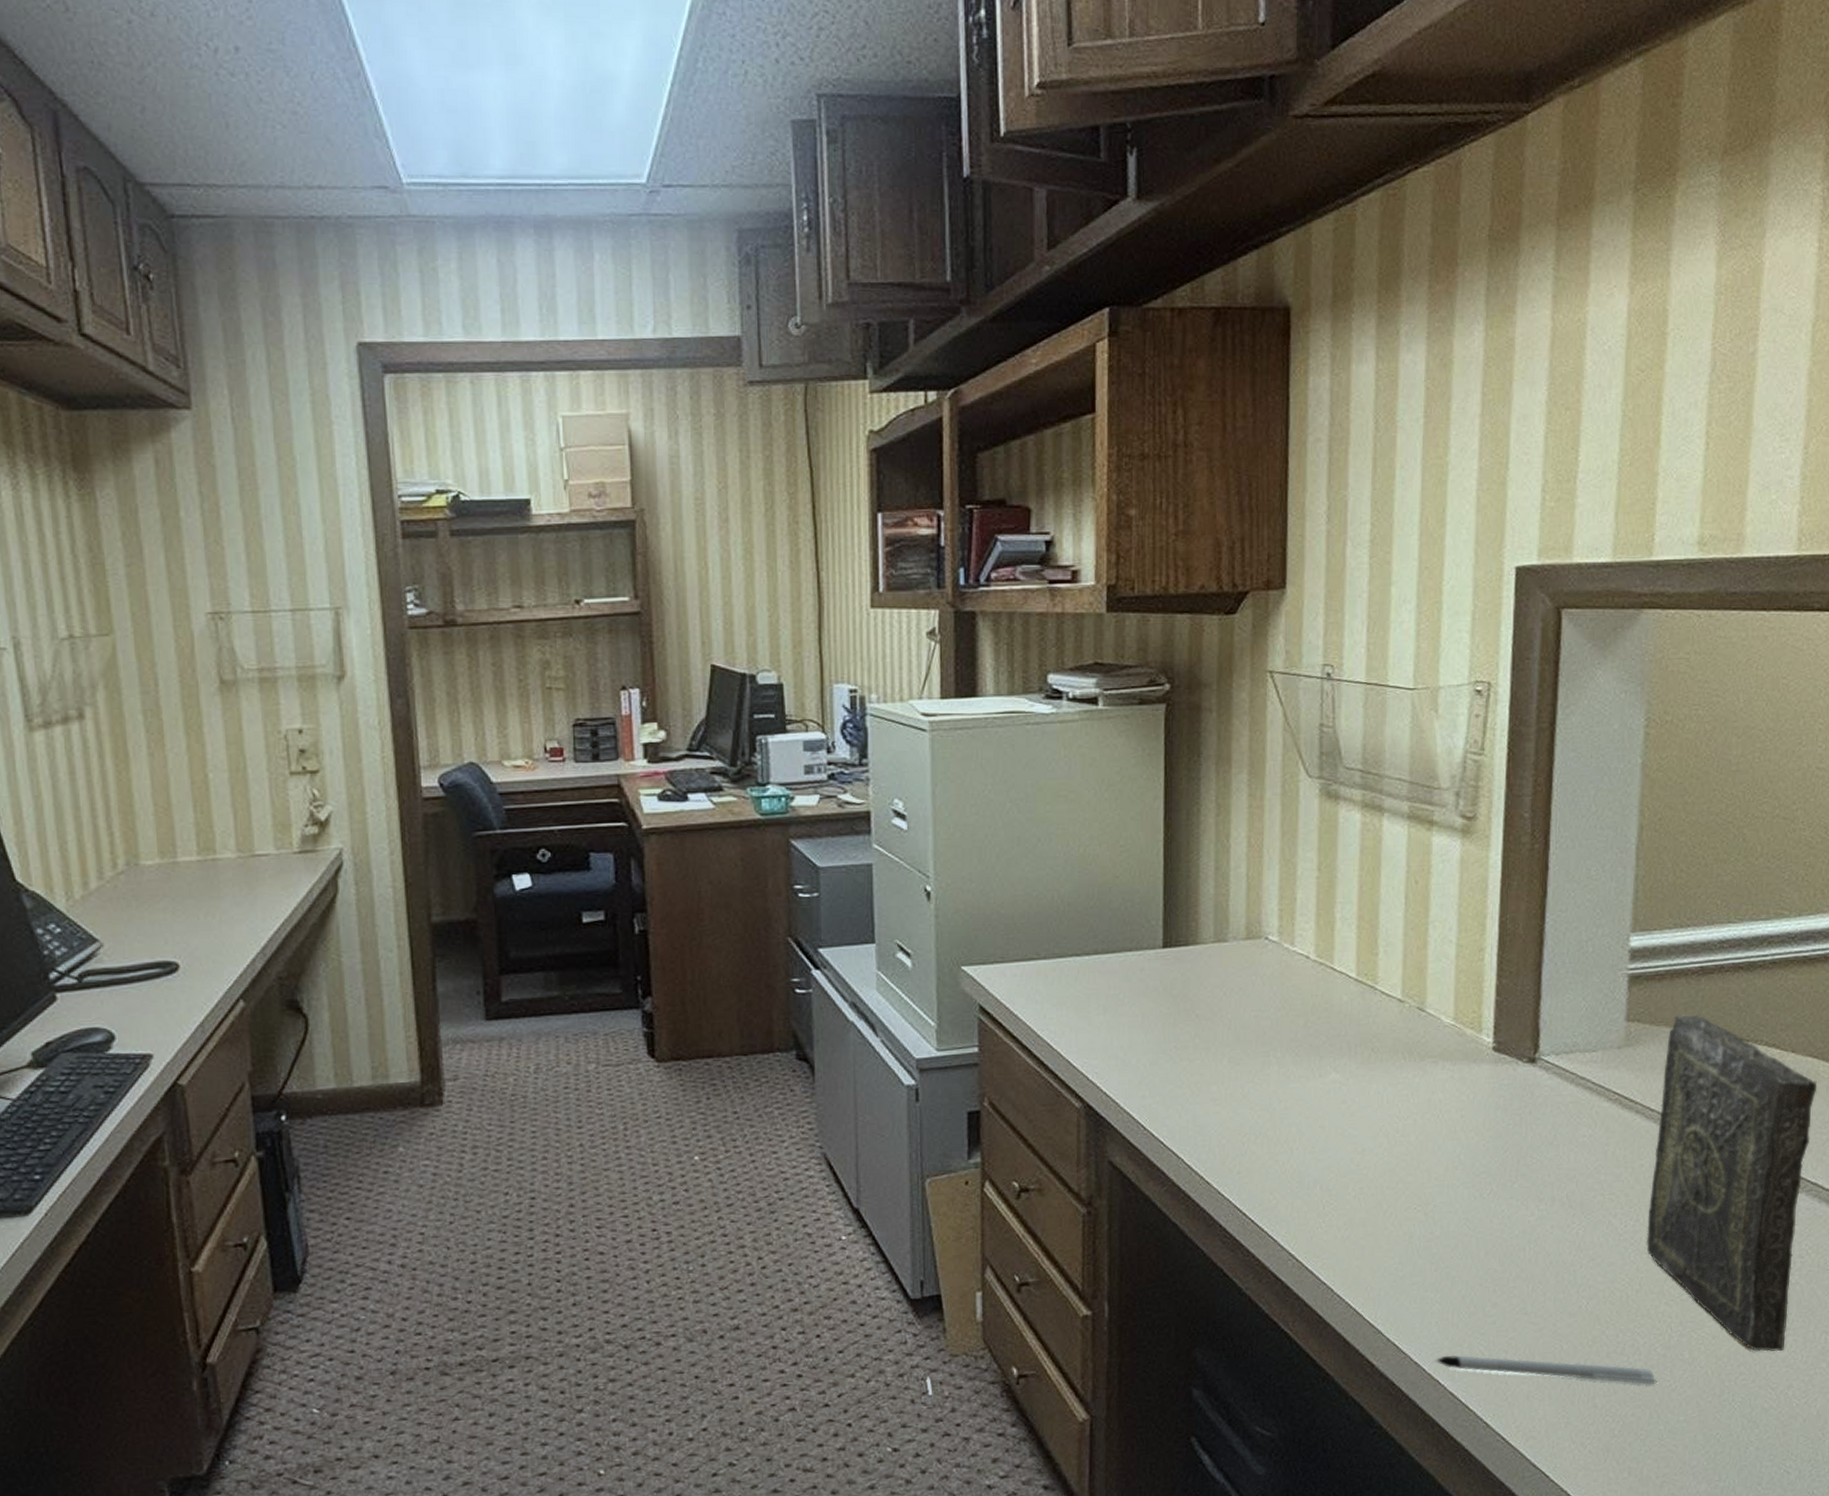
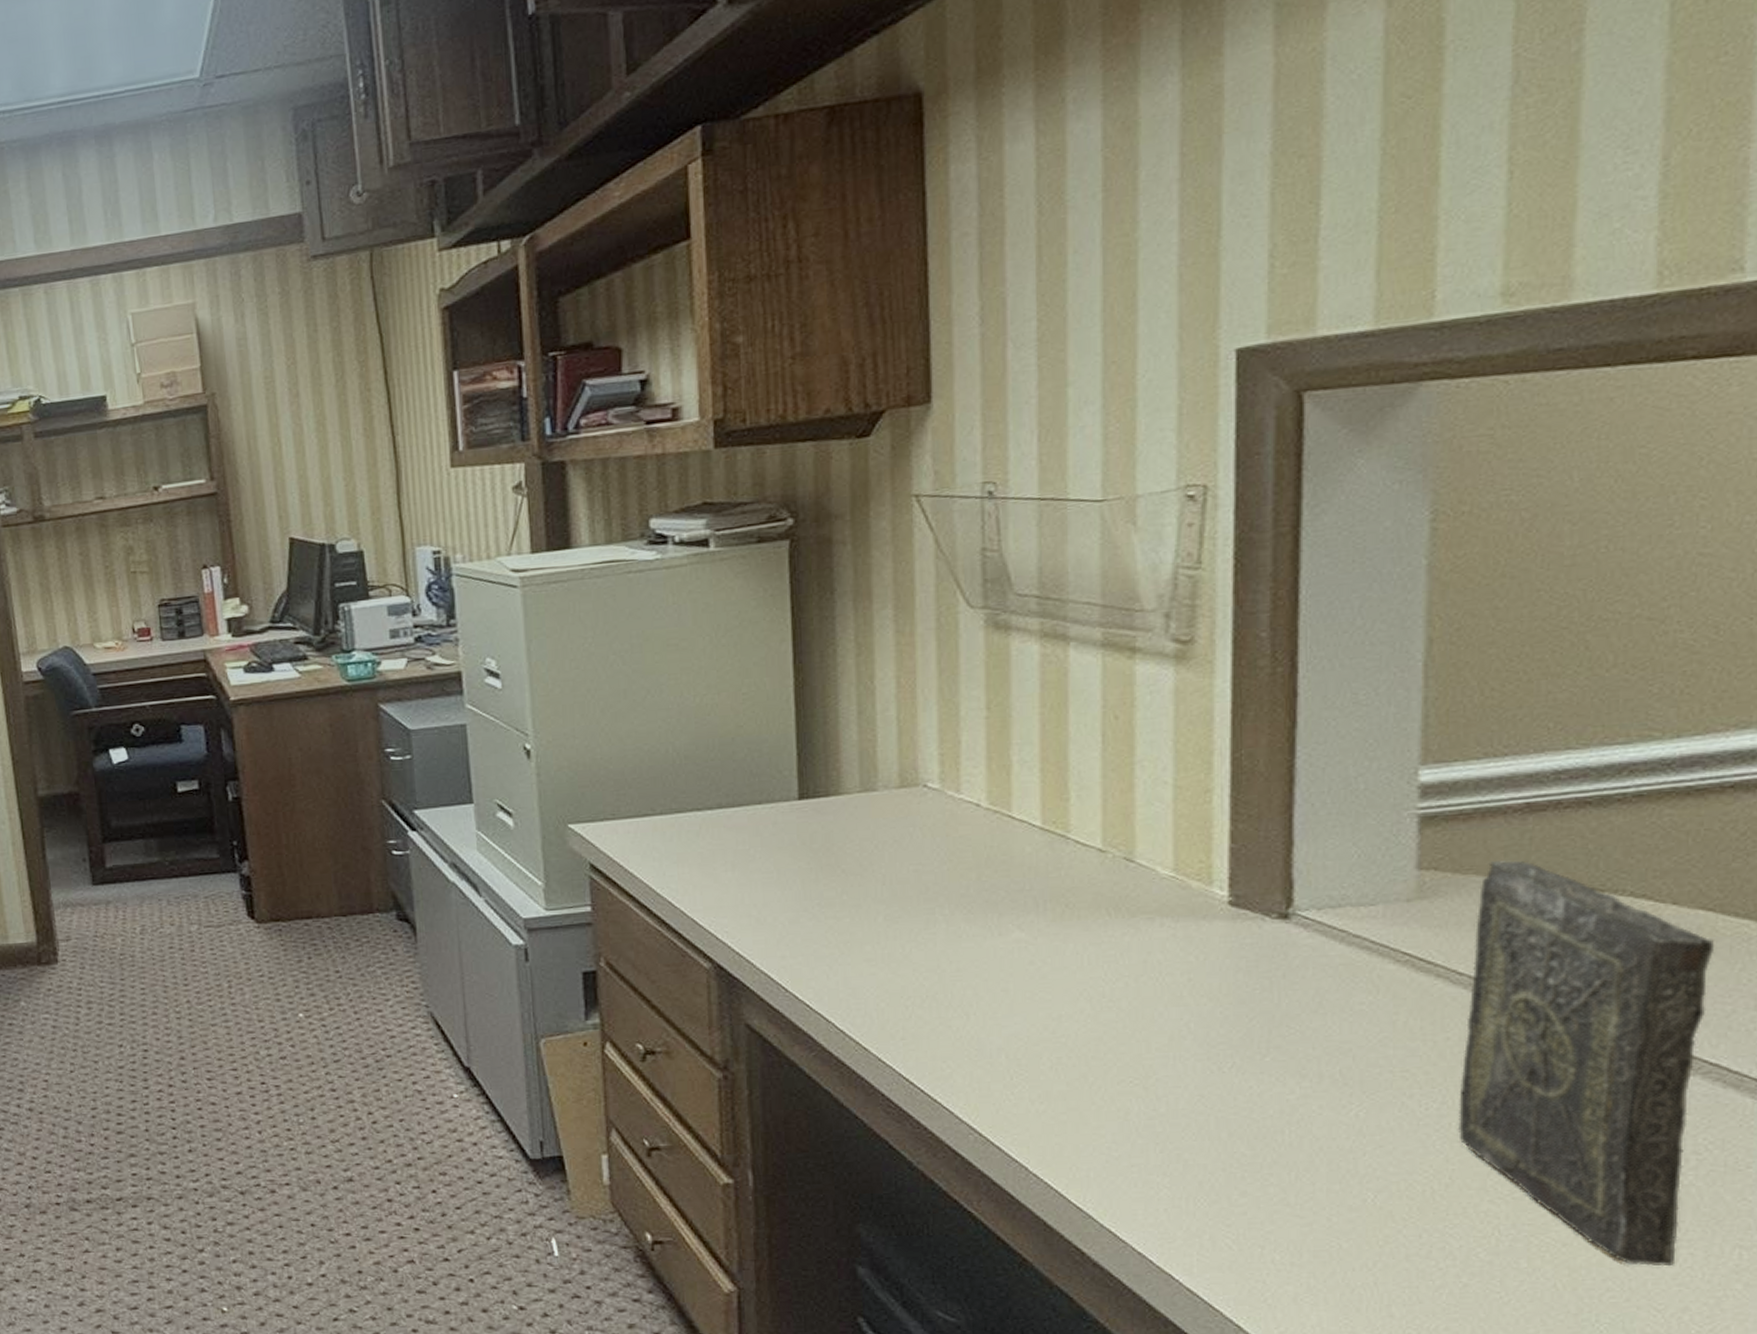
pen: present [1434,1355,1656,1384] -> none [1164,1247,1479,1295]

